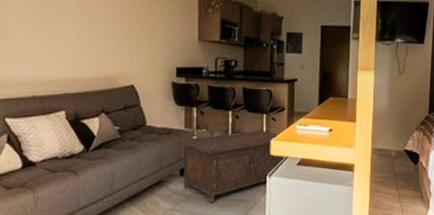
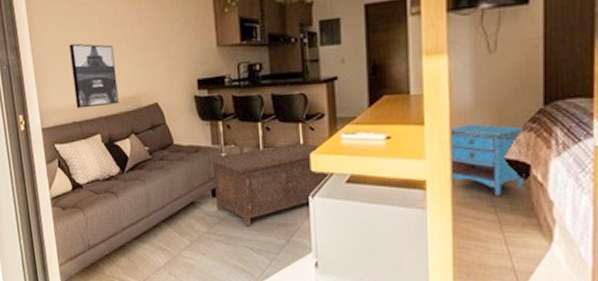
wall art: none [38,15,91,83] -> present [69,43,119,109]
nightstand: none [372,124,417,177] -> present [452,124,525,197]

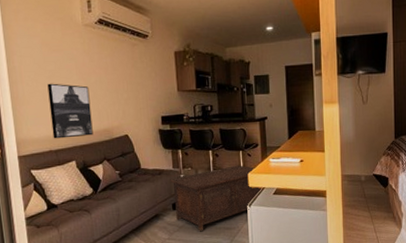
nightstand: present [452,124,525,197] -> none [342,151,385,200]

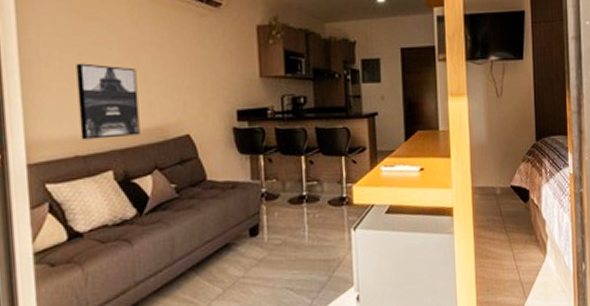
cabinet: present [170,165,261,231] -> none [247,175,369,265]

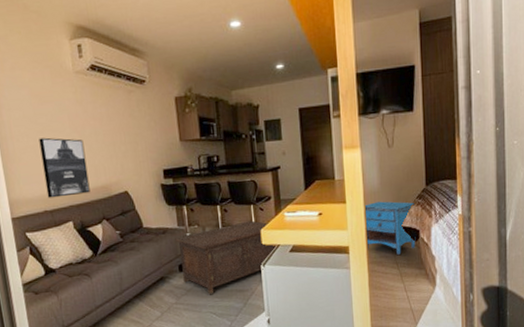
cabinet: none [247,175,369,265] -> present [175,220,276,294]
nightstand: none [472,156,526,219] -> present [365,201,416,256]

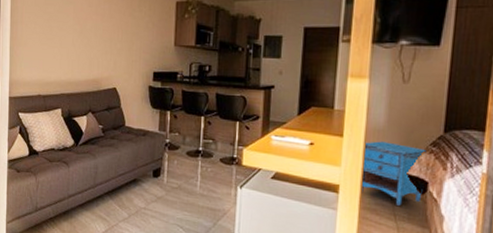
wall art: present [39,137,91,198] -> none [43,26,84,84]
cabinet: present [175,220,276,294] -> none [154,137,257,206]

